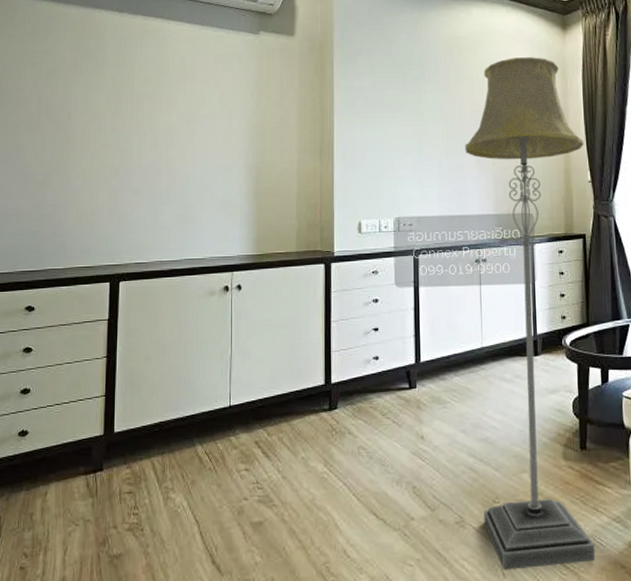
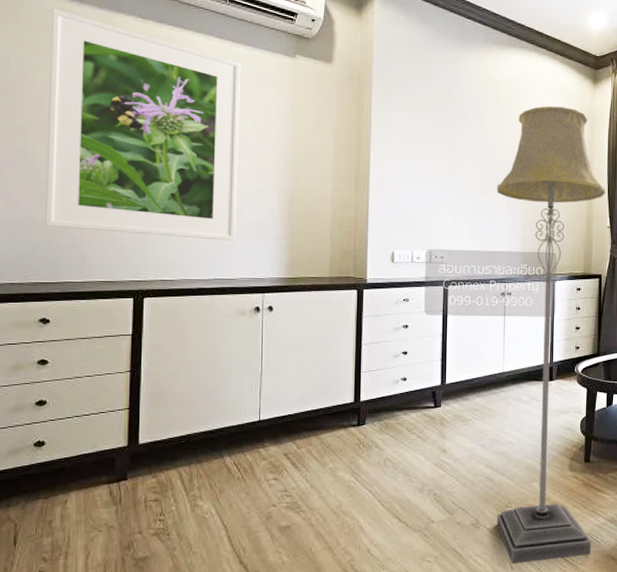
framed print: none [32,11,208,220] -> present [45,8,241,241]

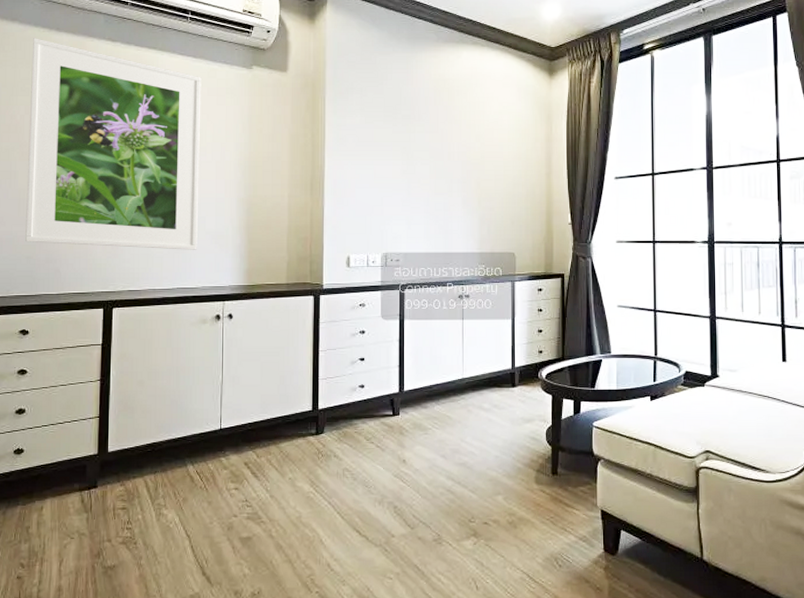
floor lamp: present [496,106,606,564] -> none [451,101,566,583]

